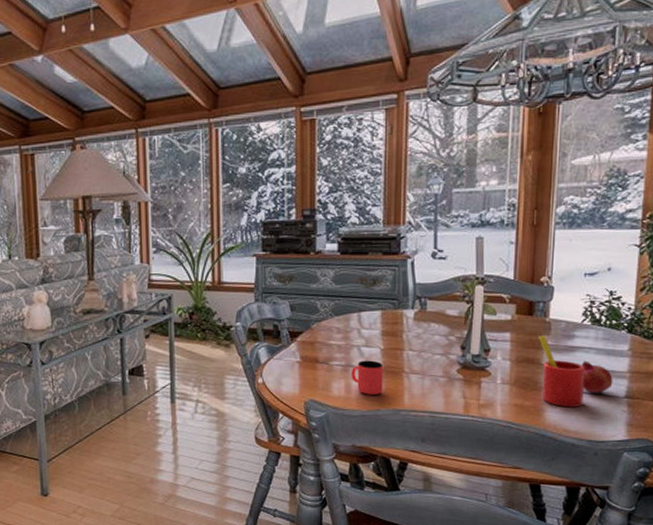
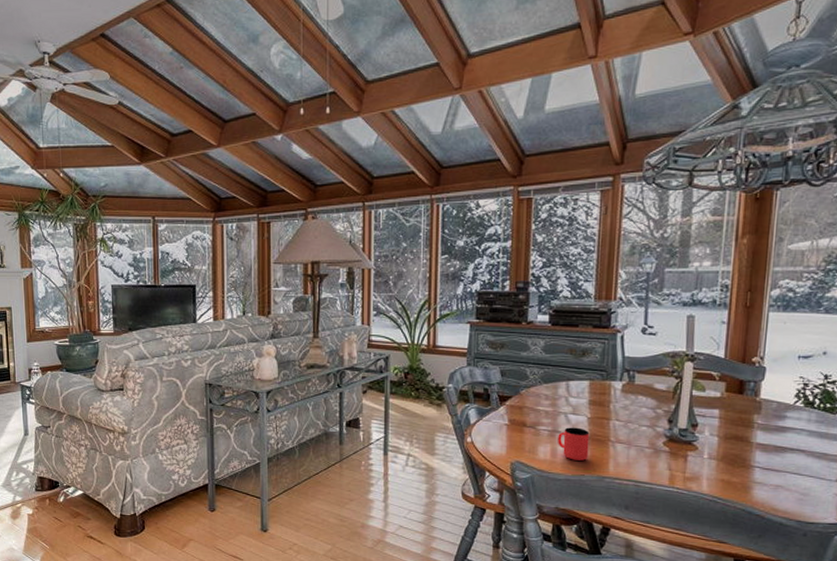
straw: present [538,335,585,408] -> none [748,414,796,487]
fruit: present [581,360,613,393] -> none [792,442,826,475]

